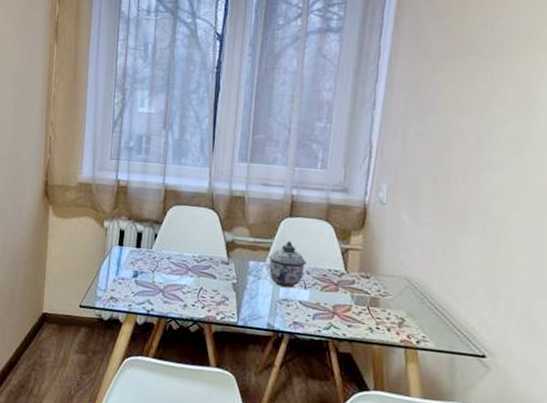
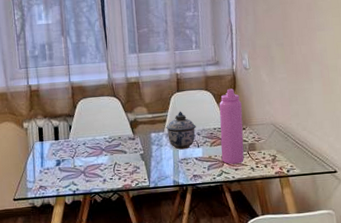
water bottle: none [332,224,370,320] -> present [219,88,244,164]

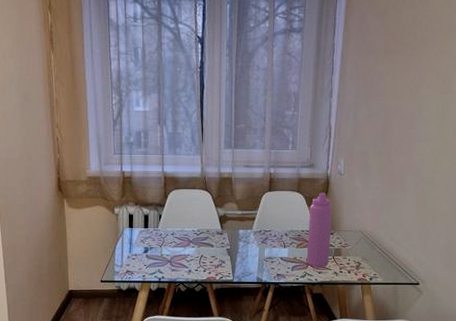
lidded jar: present [166,111,196,150] -> none [255,210,284,248]

